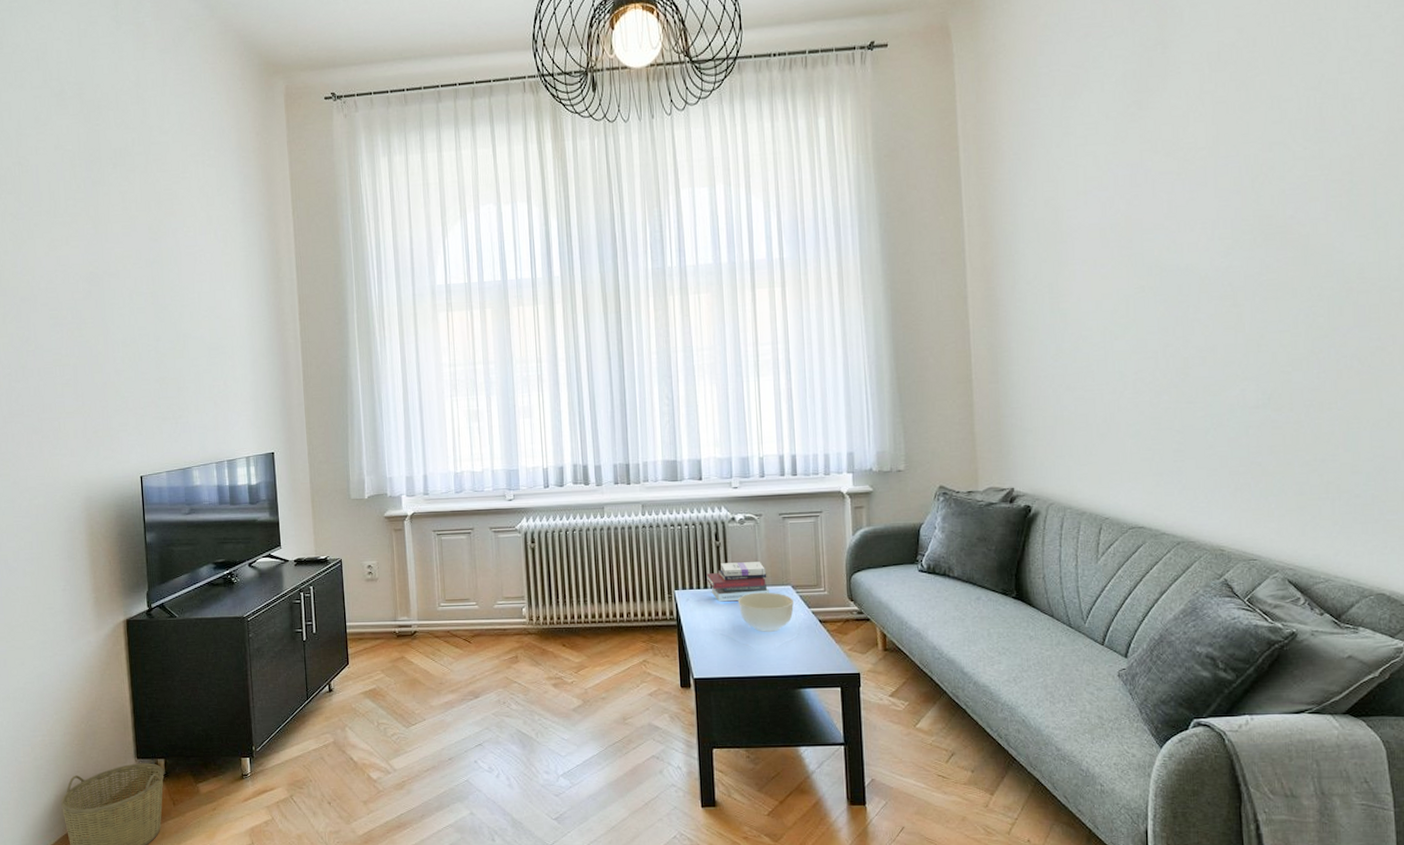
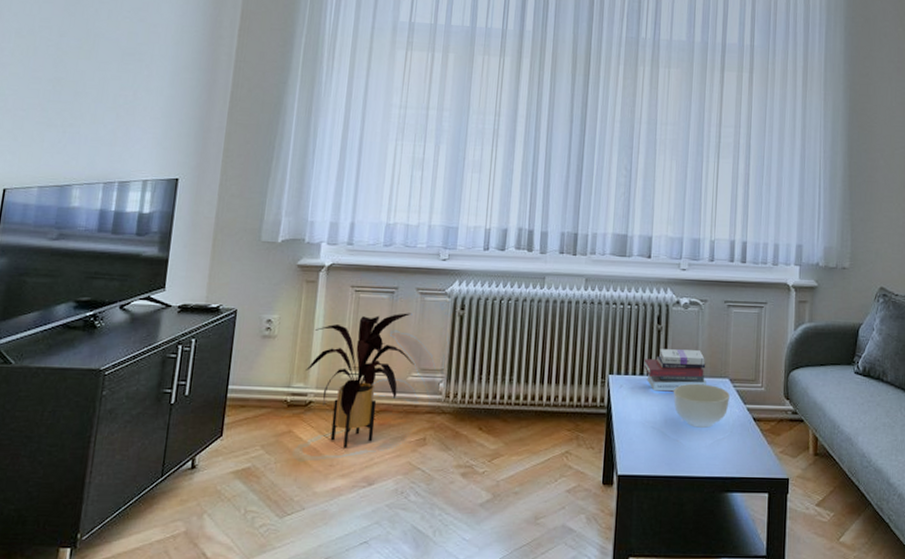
house plant: none [407,550,498,669] -> present [305,313,415,449]

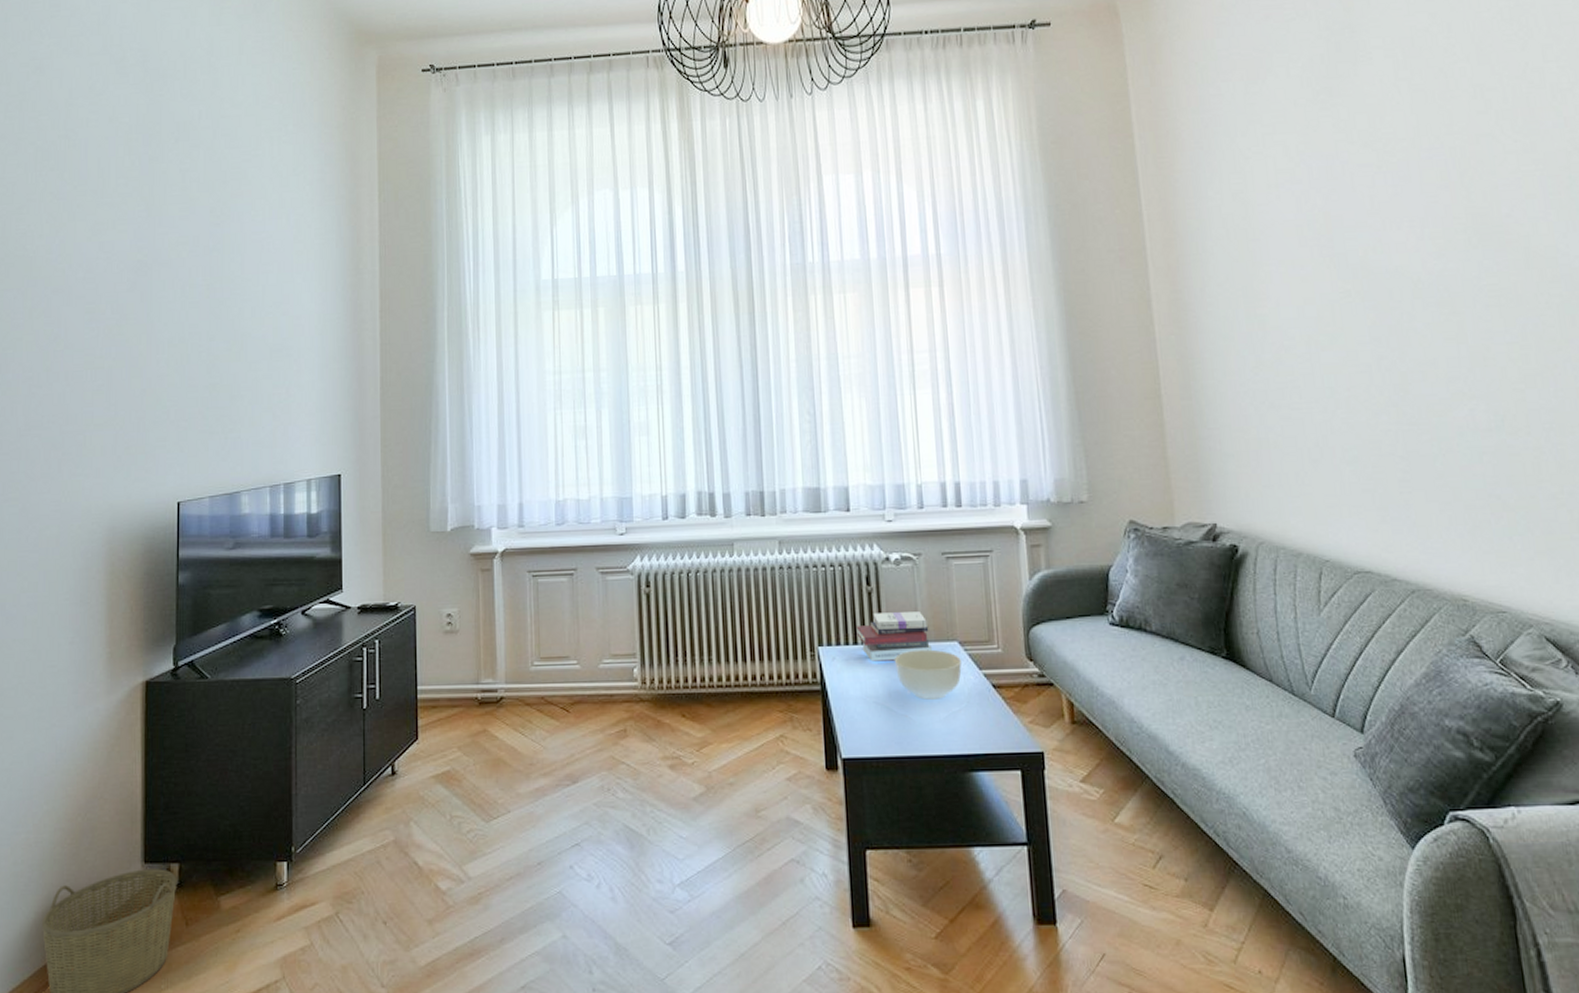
house plant: present [305,313,415,449] -> none [492,595,604,745]

